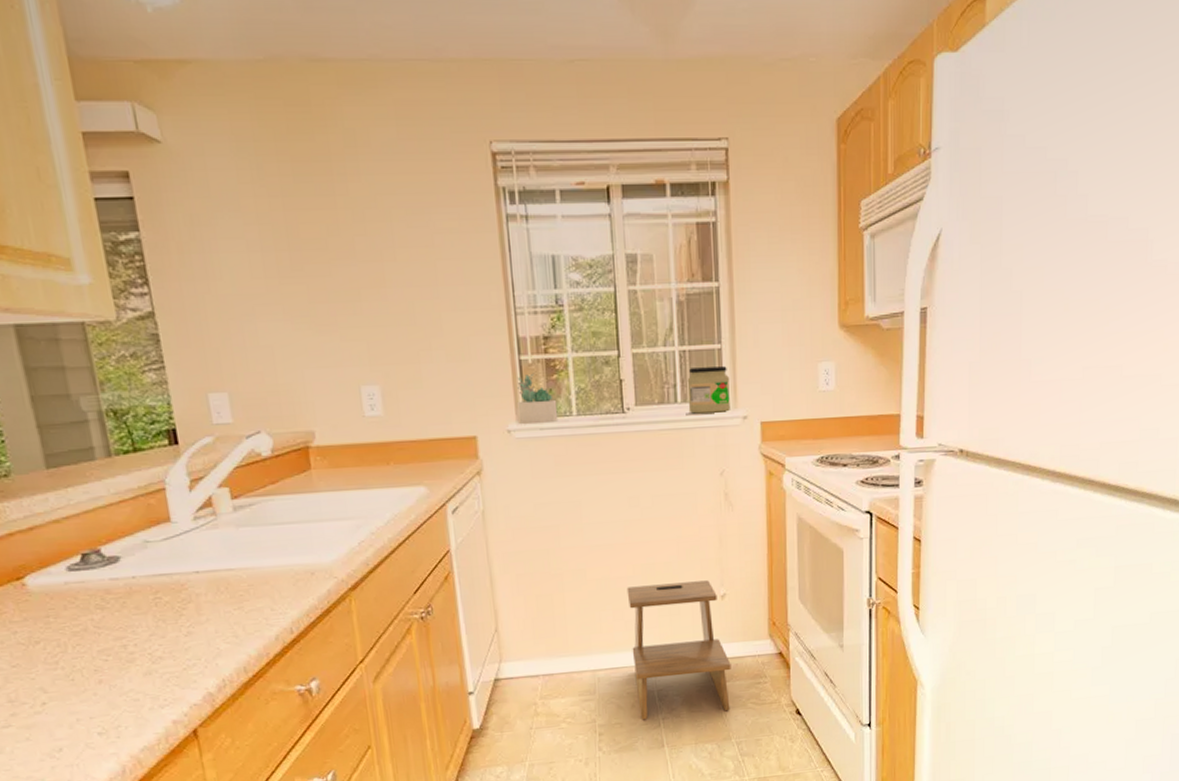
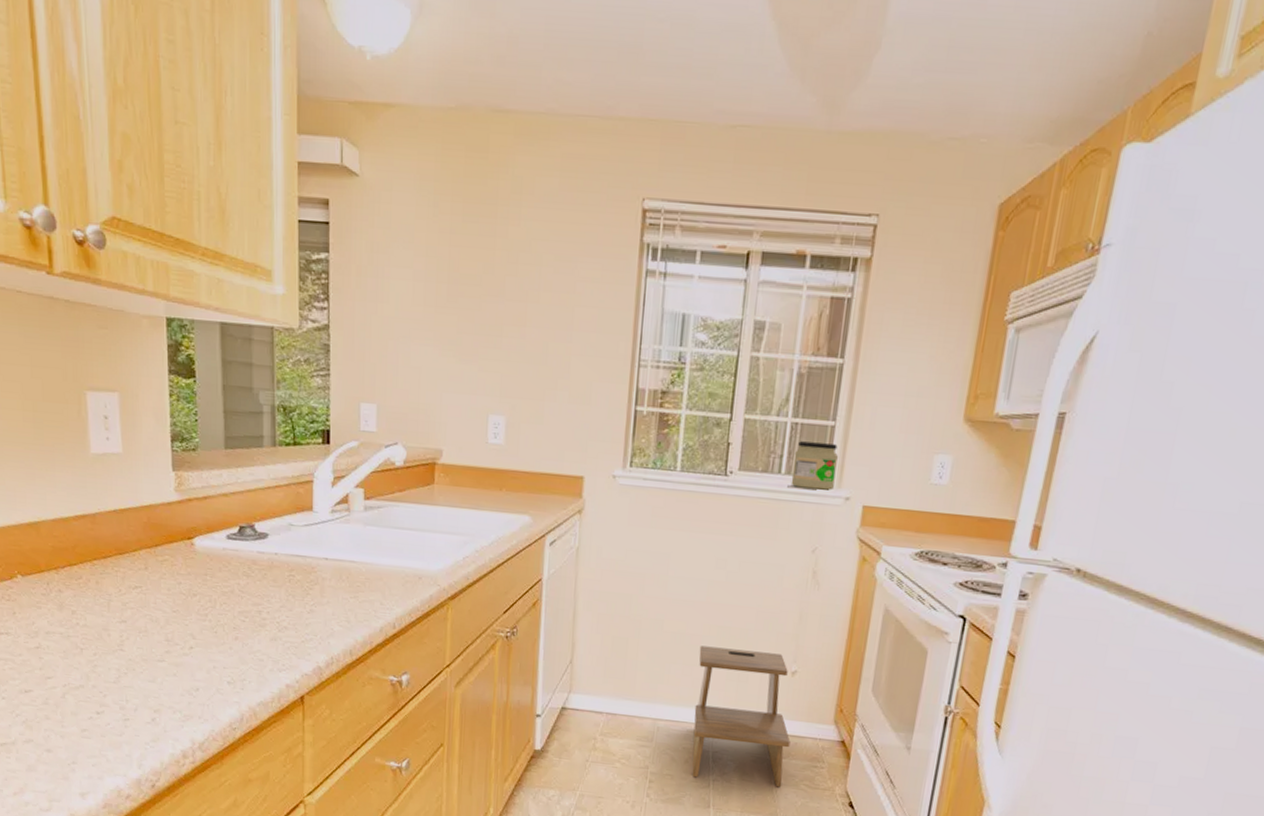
succulent plant: present [516,373,559,425] -> none [623,424,664,475]

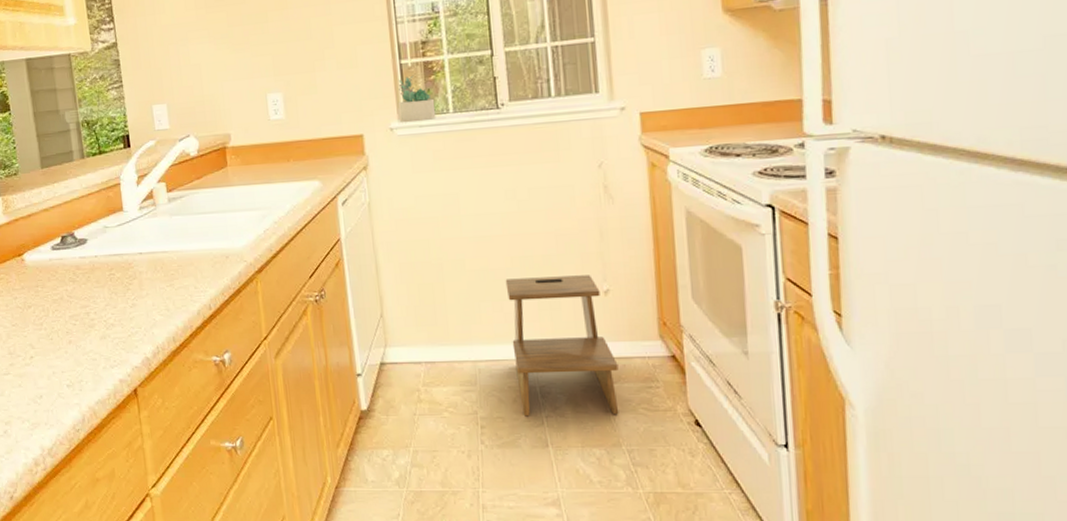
succulent plant: none [623,424,664,475] -> present [397,75,436,123]
jar: present [791,441,839,491] -> none [560,59,606,107]

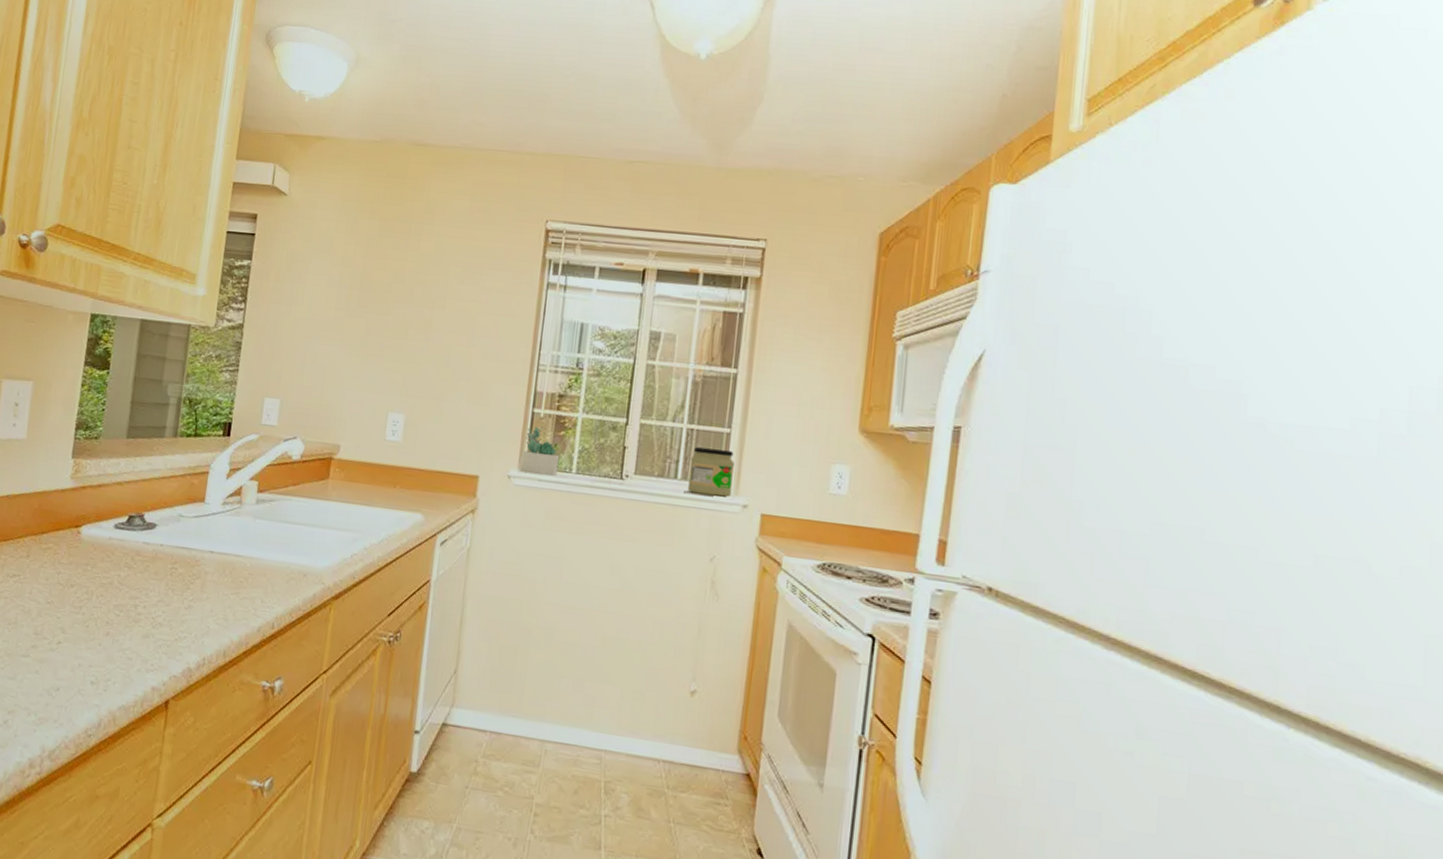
step stool: present [505,275,619,417] -> none [581,658,690,828]
jar: none [560,59,606,107] -> present [687,447,735,498]

